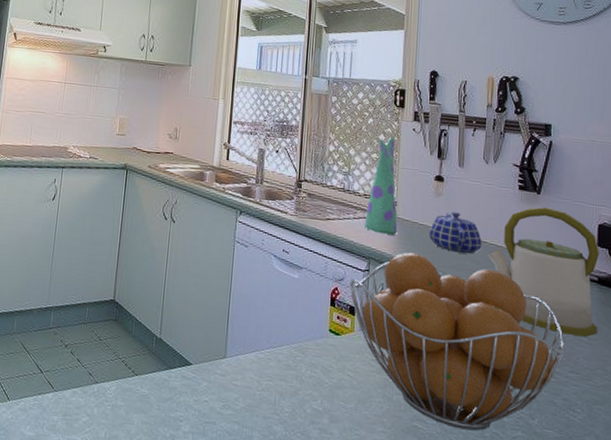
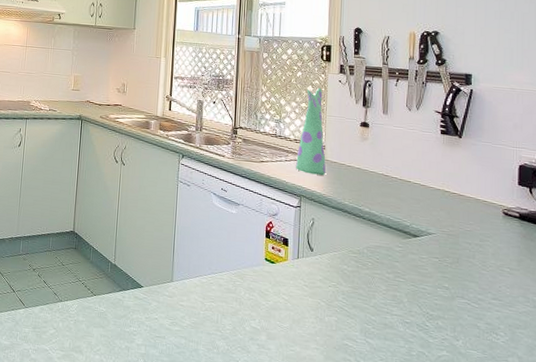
fruit basket: present [349,252,565,431] -> none [283,191,488,350]
teapot: present [428,212,482,254] -> none [355,154,406,193]
kettle: present [488,207,599,337] -> none [412,149,520,267]

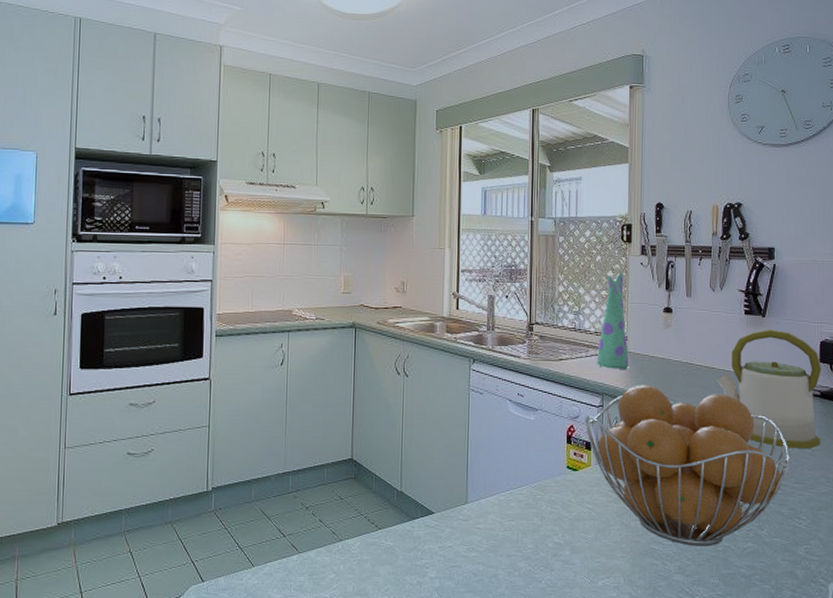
fruit basket: none [283,191,488,350] -> present [585,385,791,547]
kettle: none [412,149,520,267] -> present [716,329,821,449]

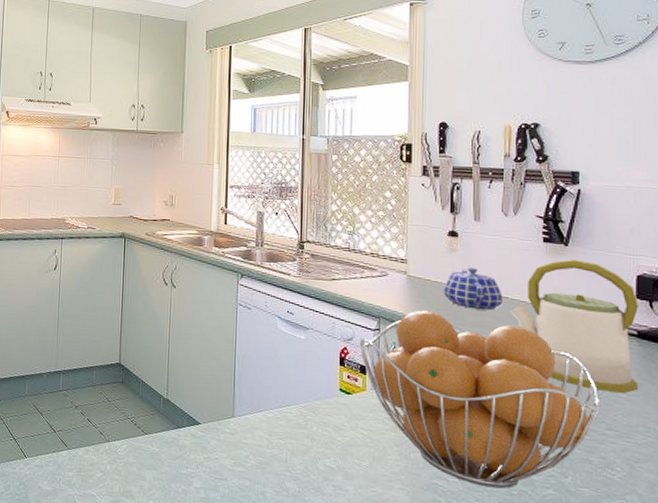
vase: present [597,272,628,369] -> none [373,193,408,293]
teapot: none [659,342,711,381] -> present [443,268,503,311]

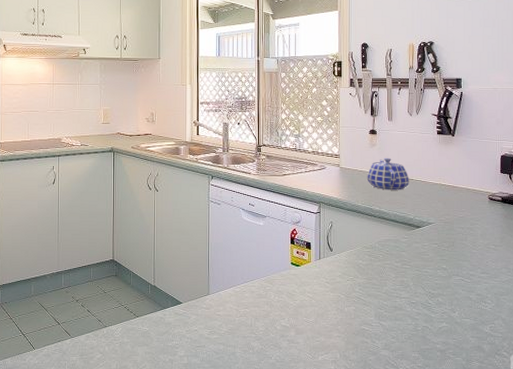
fruit basket: present [359,310,601,489] -> none [305,194,477,327]
kettle: present [510,259,638,393] -> none [414,146,502,245]

